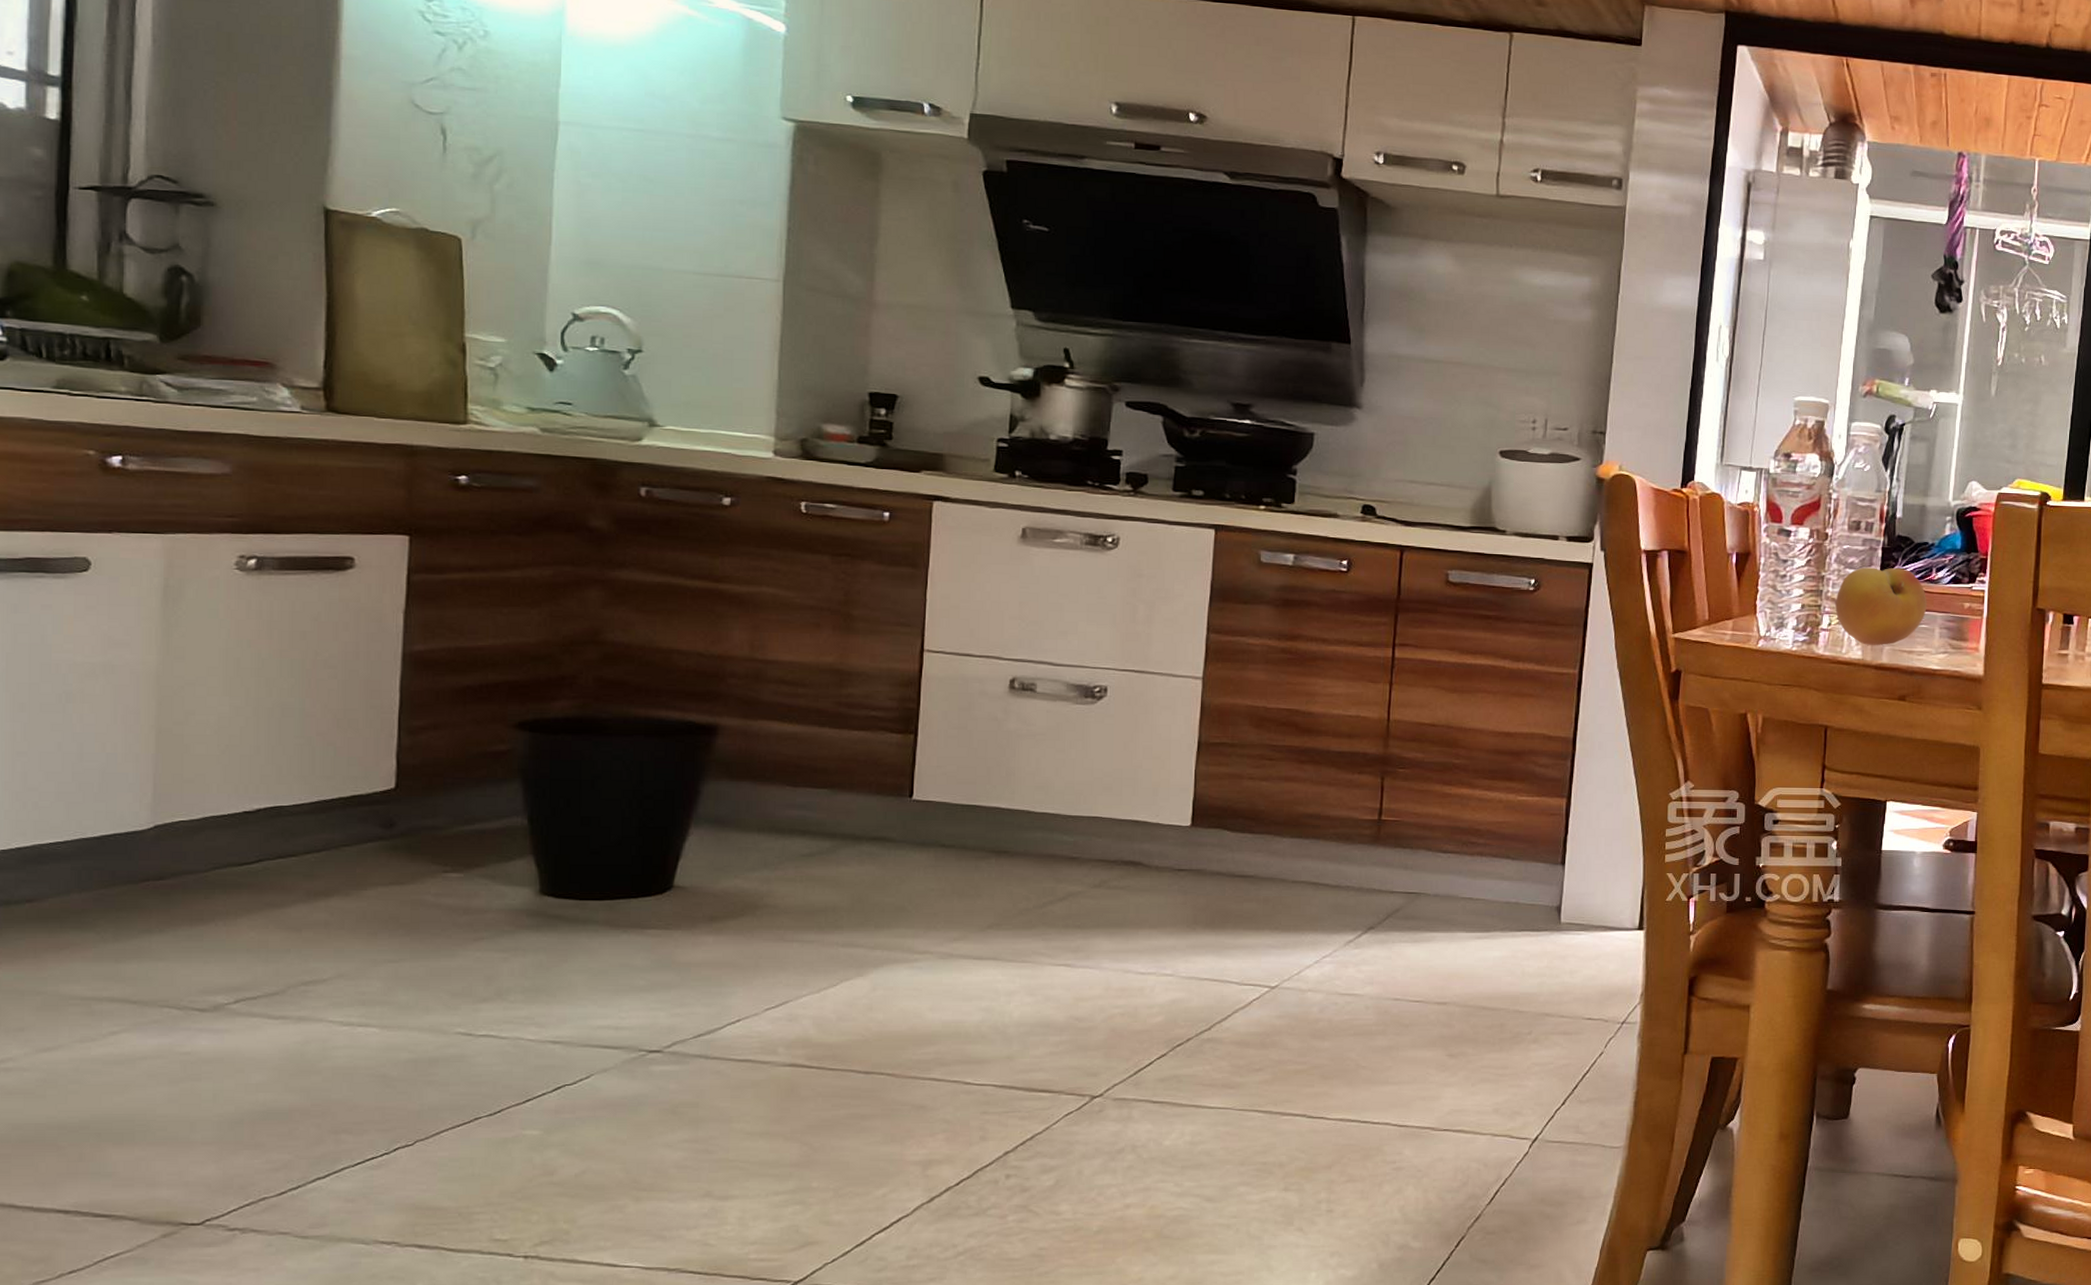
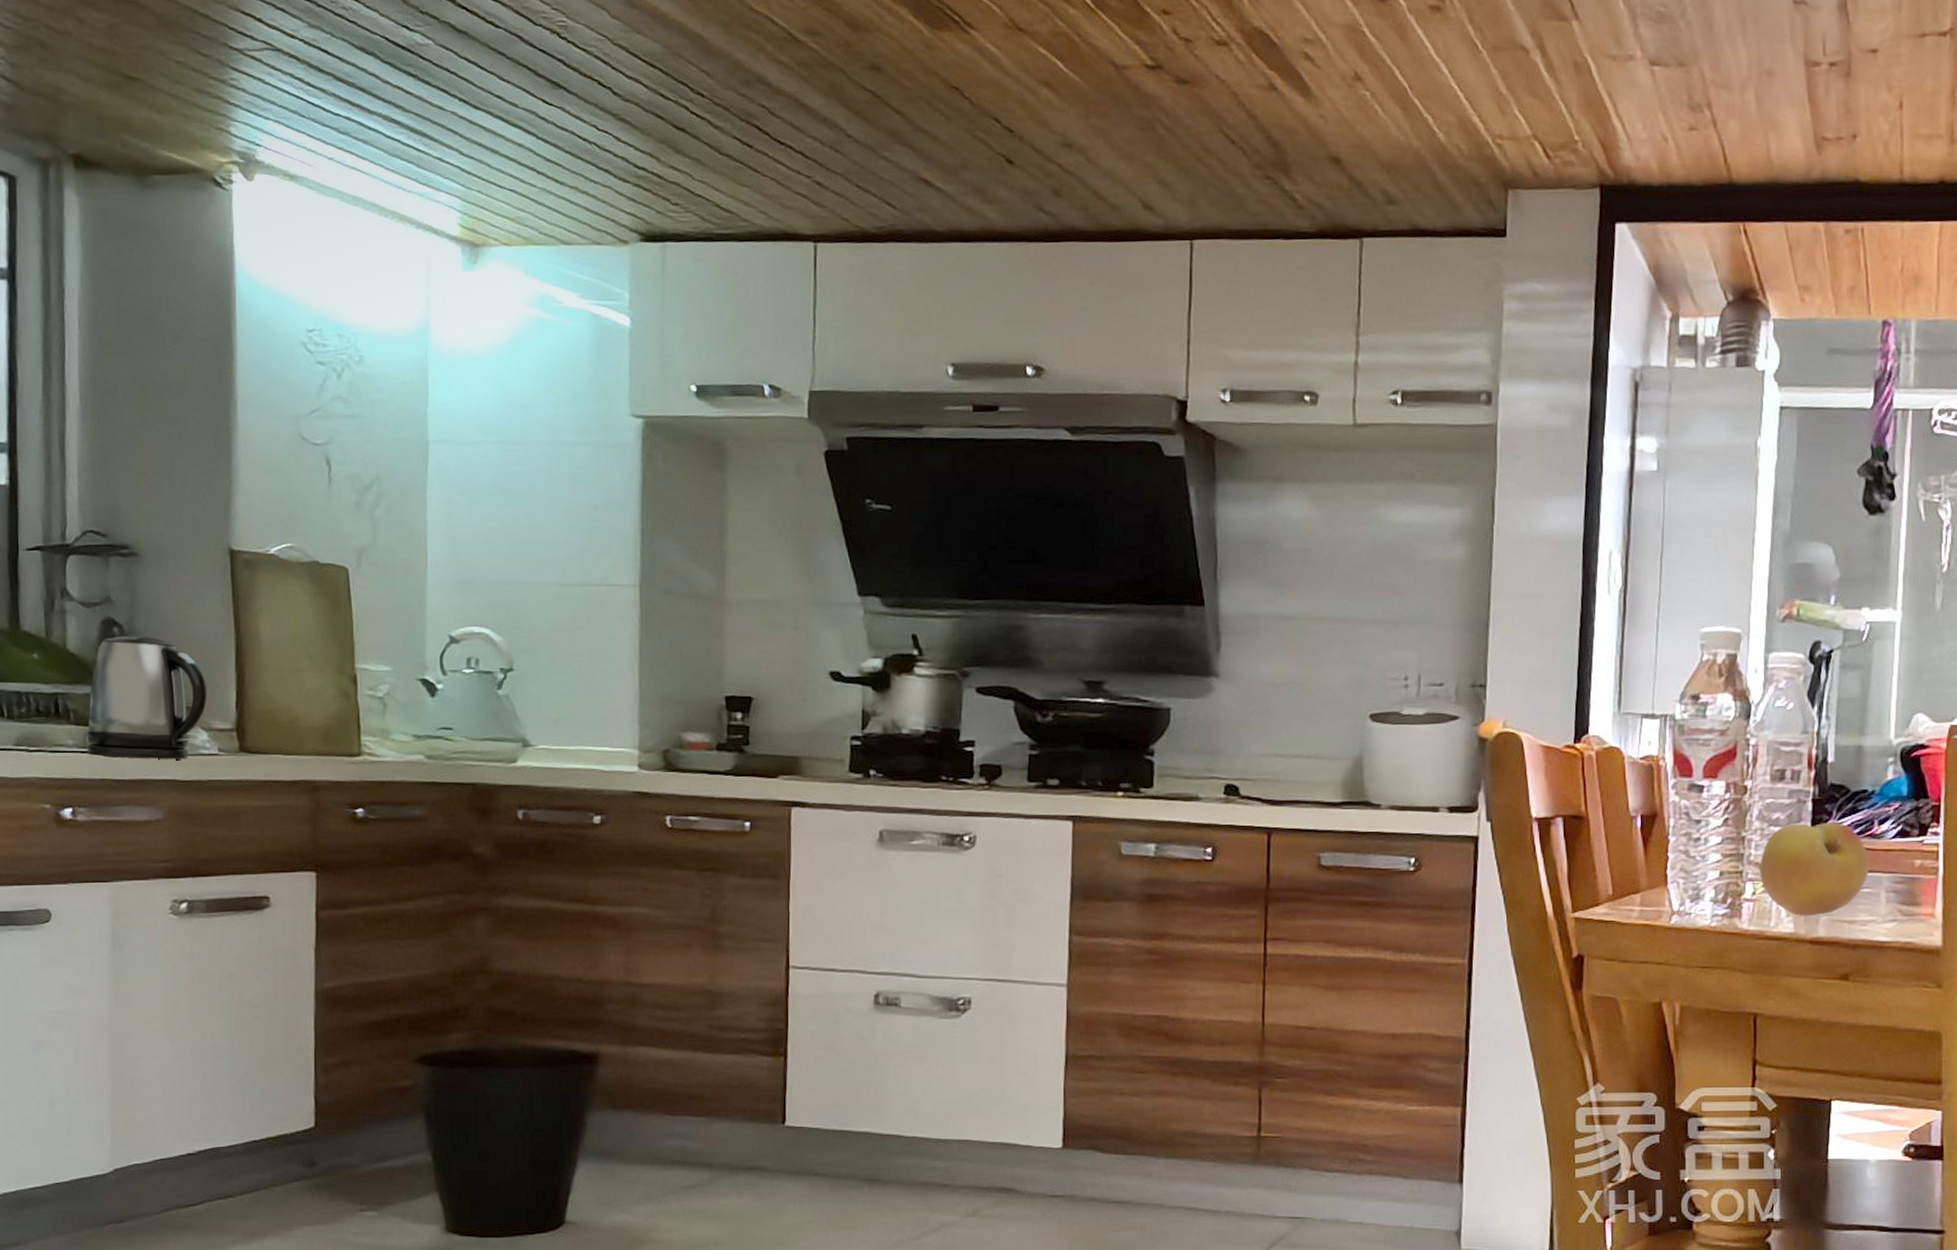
kettle: none [143,285,291,415] -> present [87,635,208,760]

